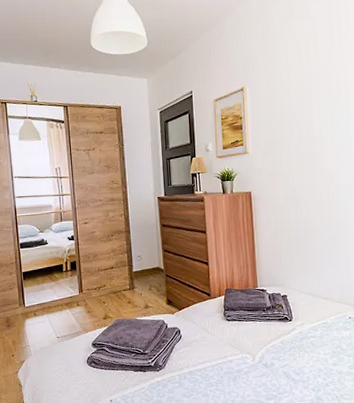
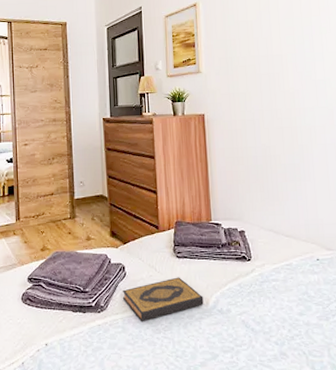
hardback book: none [178,337,251,377] -> present [122,277,204,321]

